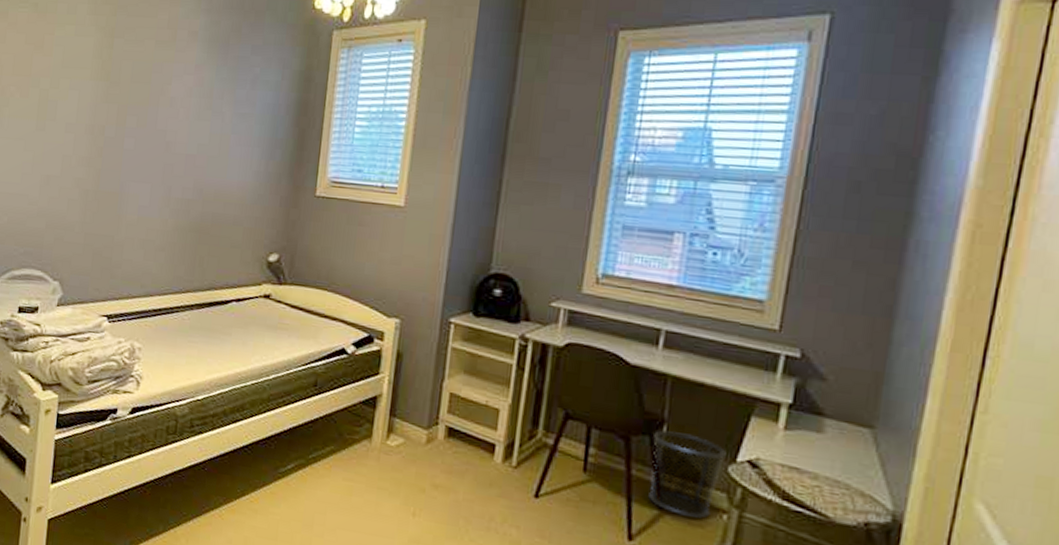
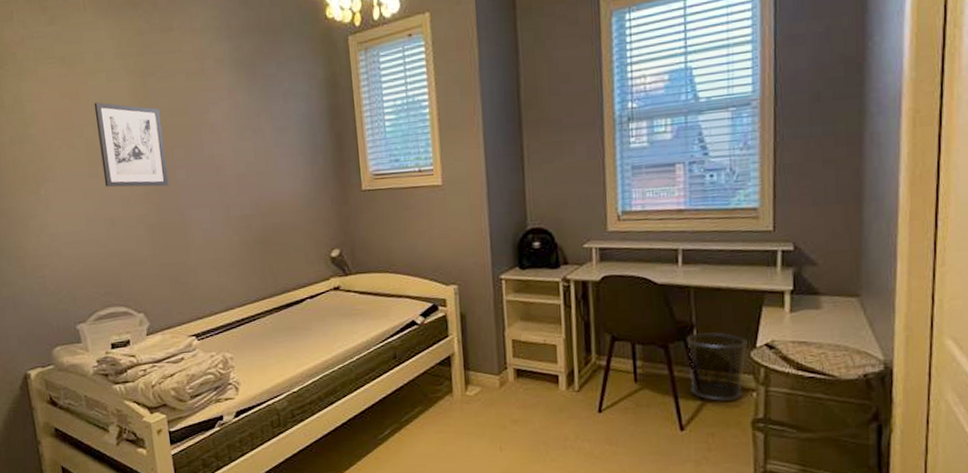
wall art: none [49,54,121,153] -> present [94,102,169,187]

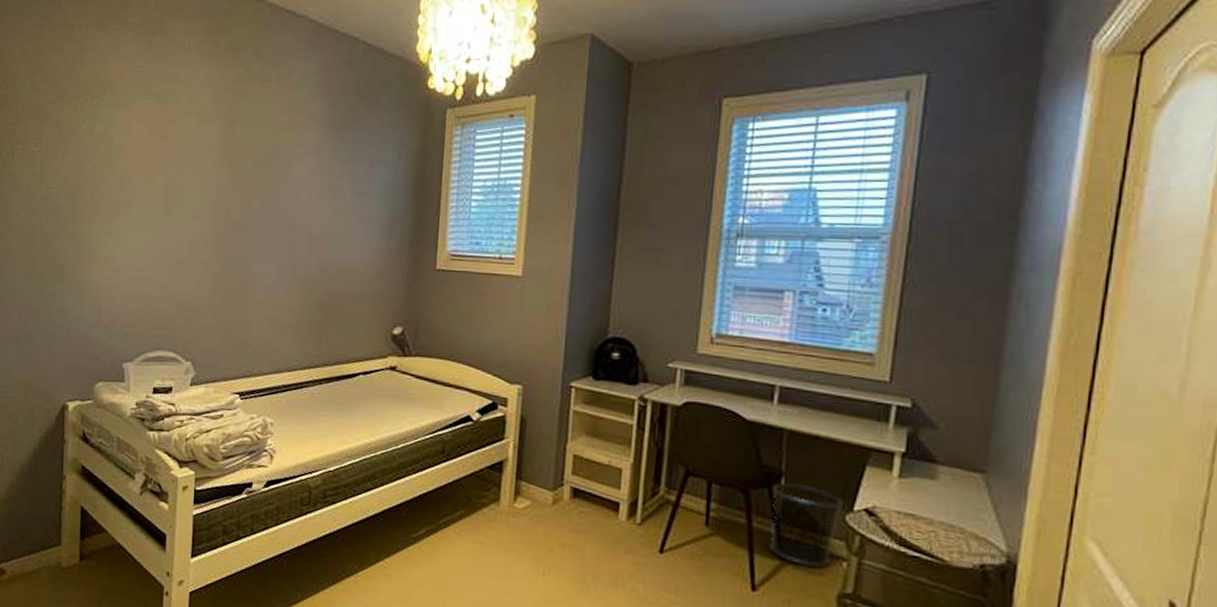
wall art: present [94,102,169,187] -> none [176,143,243,236]

